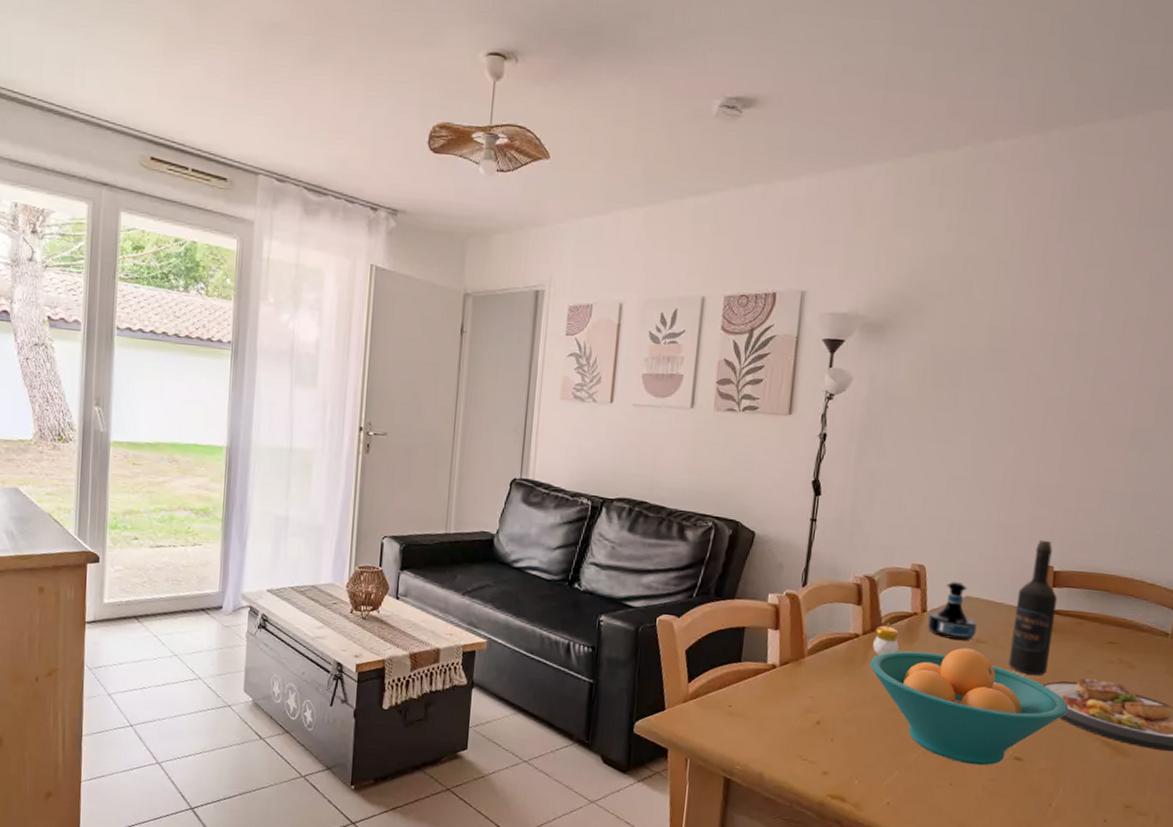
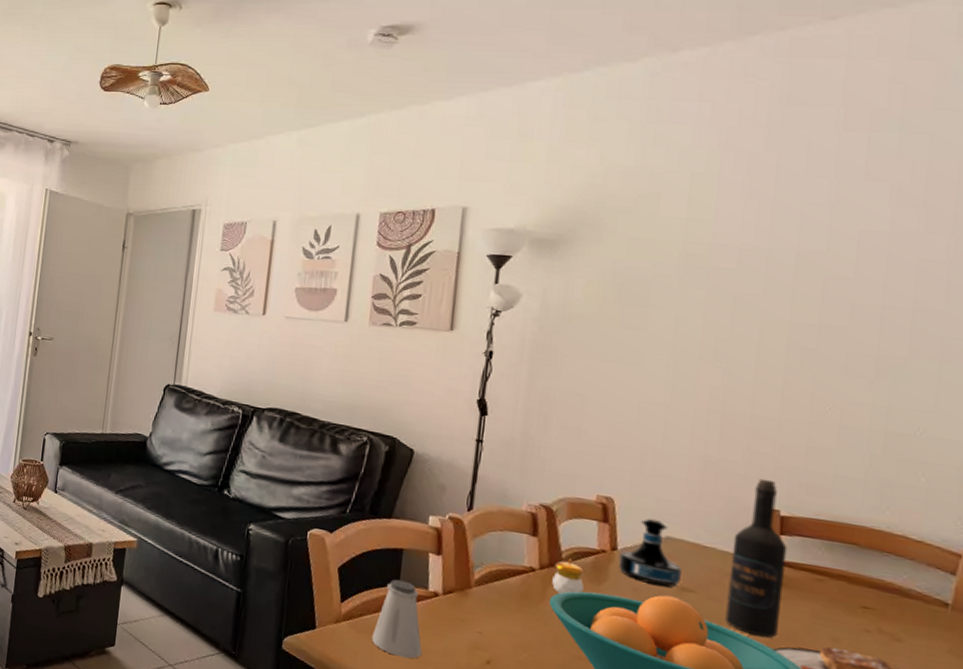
saltshaker: none [716,656,762,728] -> present [371,579,422,659]

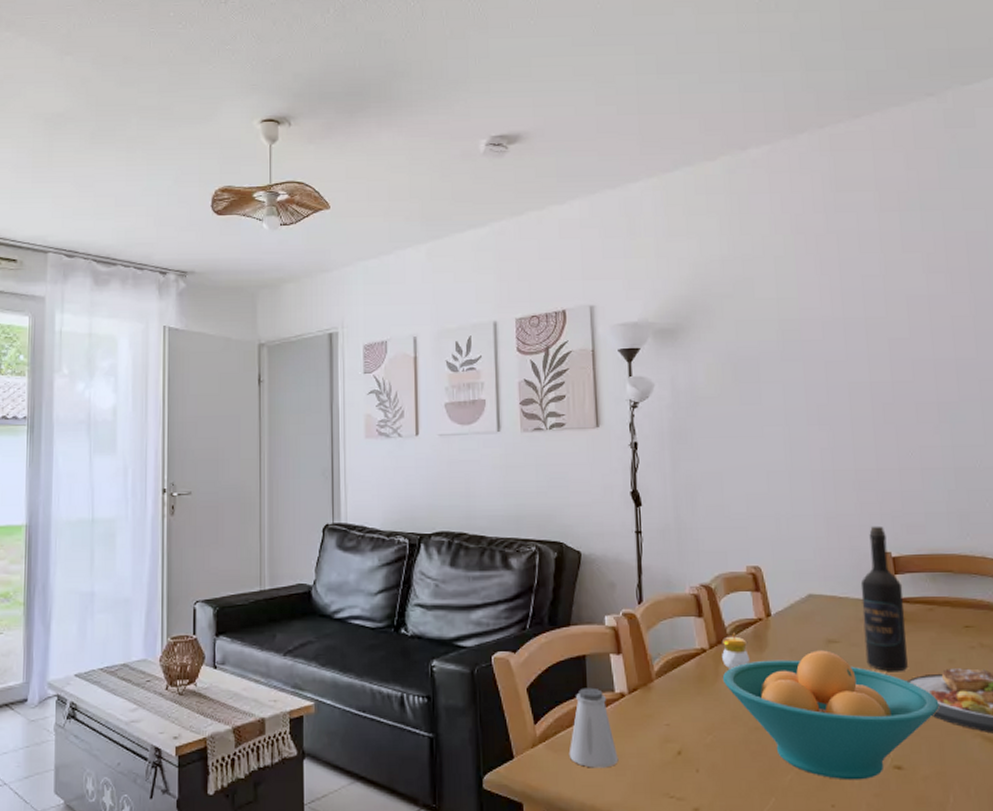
tequila bottle: present [618,517,682,588] -> none [773,579,826,643]

